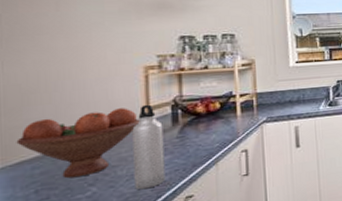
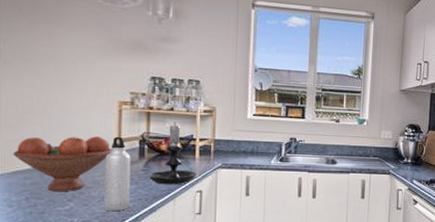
candle holder: none [186,80,240,150] -> present [149,121,196,185]

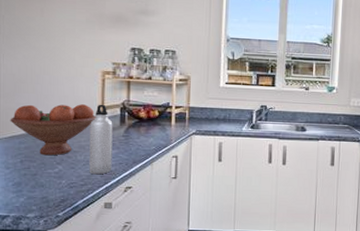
candle holder: present [149,121,196,185] -> none [129,90,172,150]

